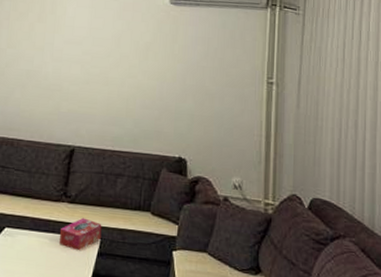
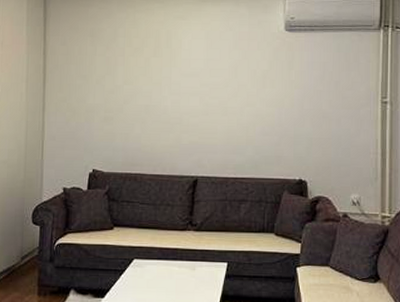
tissue box: present [59,217,102,250] -> none [187,244,228,274]

